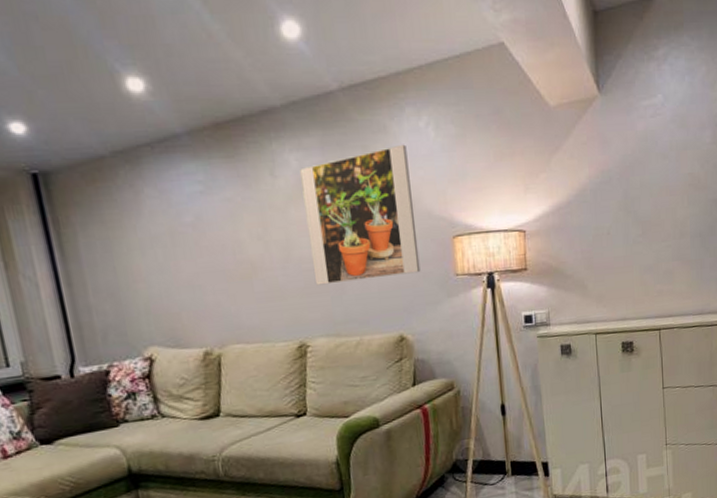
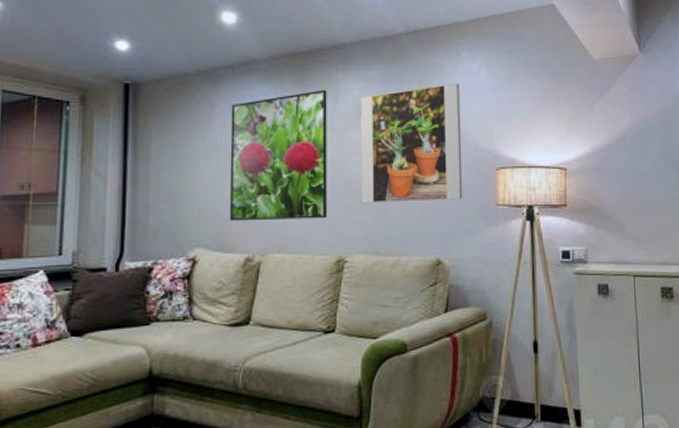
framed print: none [158,163,282,316] -> present [229,89,327,222]

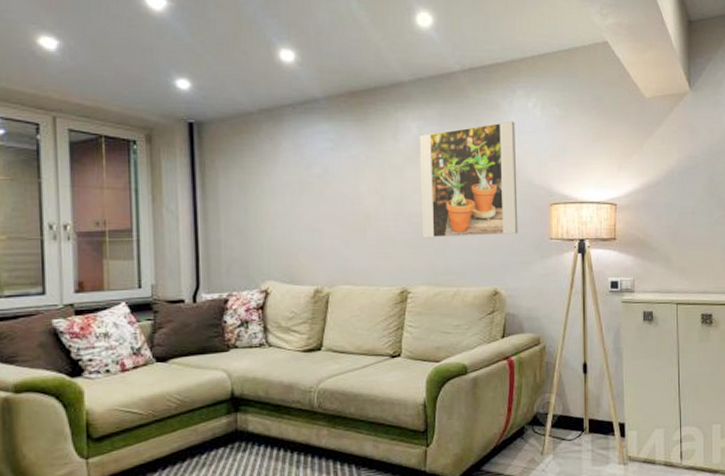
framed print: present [229,89,327,222] -> none [294,128,390,256]

